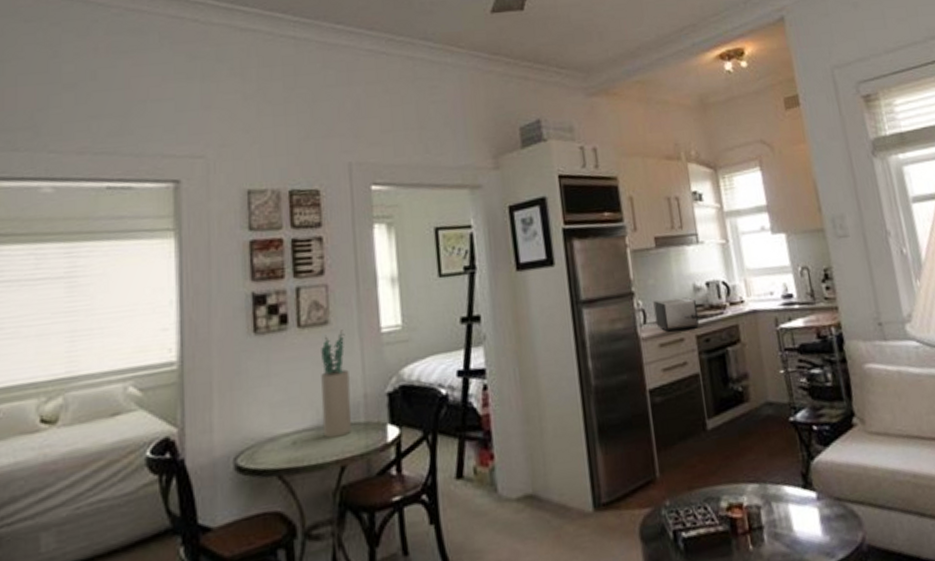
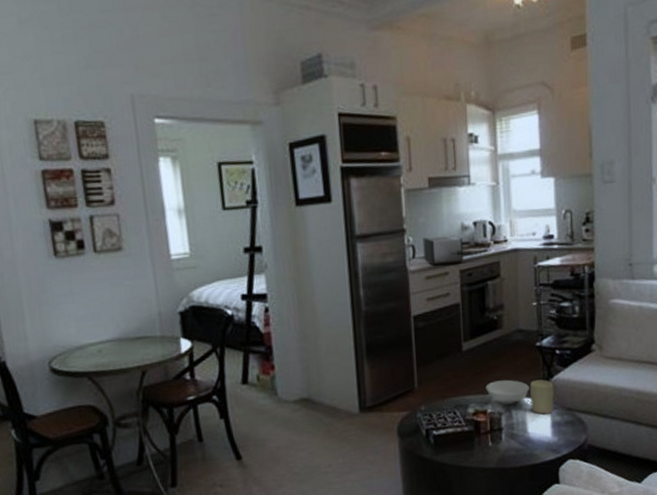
vase: present [321,329,352,438] -> none [117,255,149,348]
bowl: none [738,463,789,495] -> present [486,379,529,404]
candle: none [788,462,821,507] -> present [530,379,554,415]

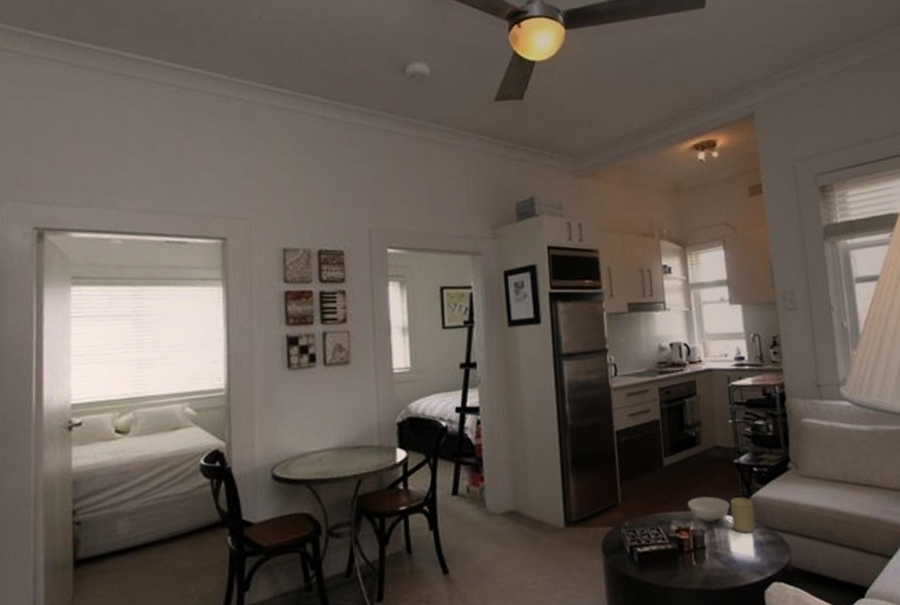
toaster: present [423,235,464,266] -> none [624,355,663,384]

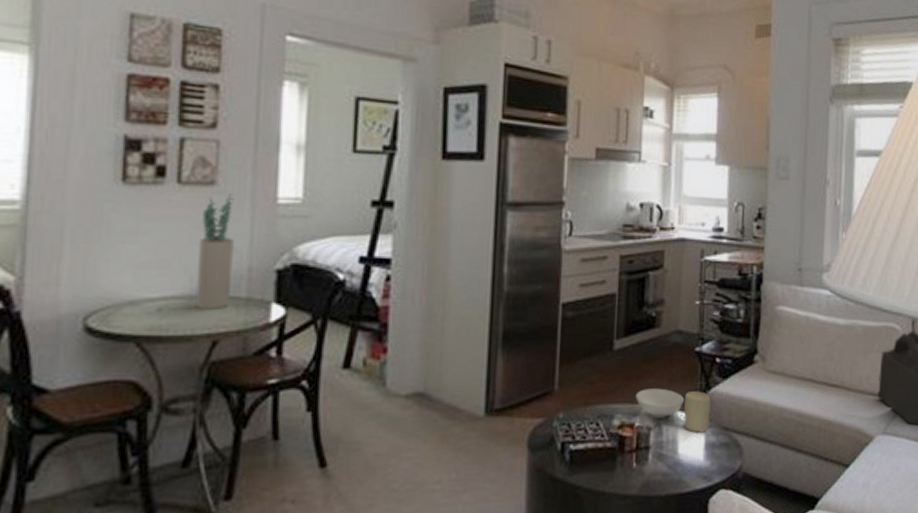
vase: none [342,369,368,457] -> present [195,193,234,309]

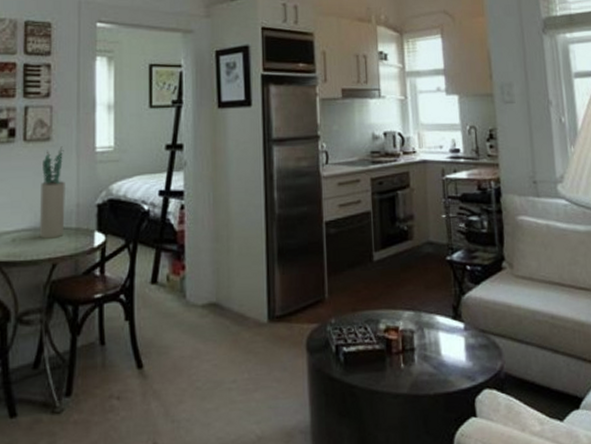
bowl: present [635,388,684,418] -> none [397,294,441,322]
candle: present [684,391,711,433] -> none [442,296,468,335]

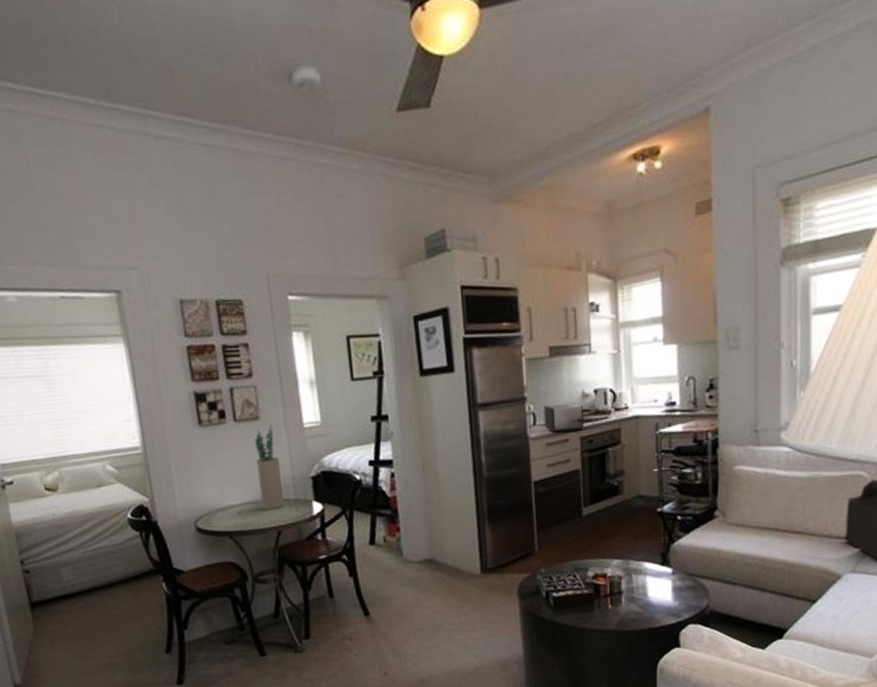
toaster: none [336,144,375,173] -> present [543,403,585,433]

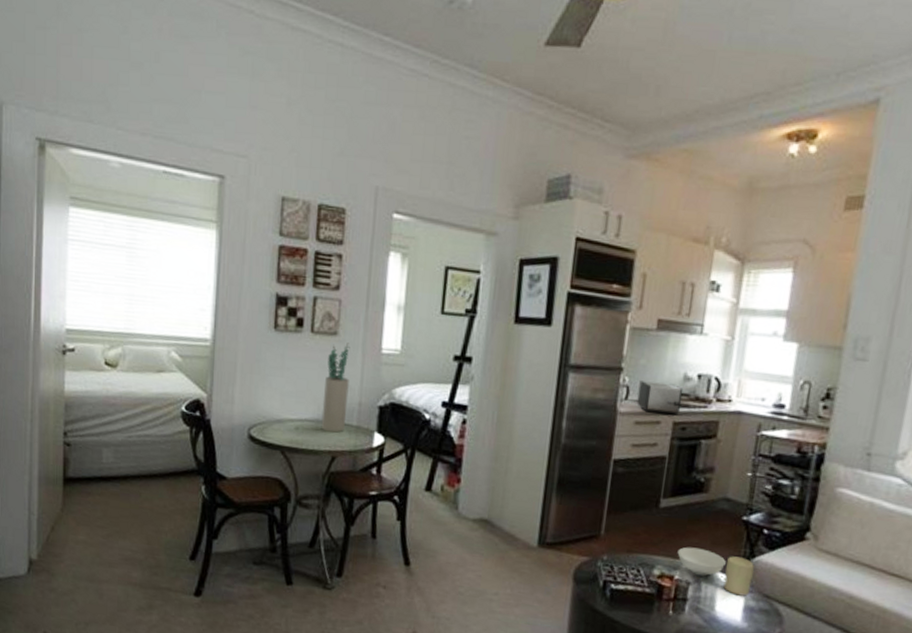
bowl: none [605,544,650,568] -> present [677,547,726,576]
candle: none [651,545,675,579] -> present [723,556,754,596]

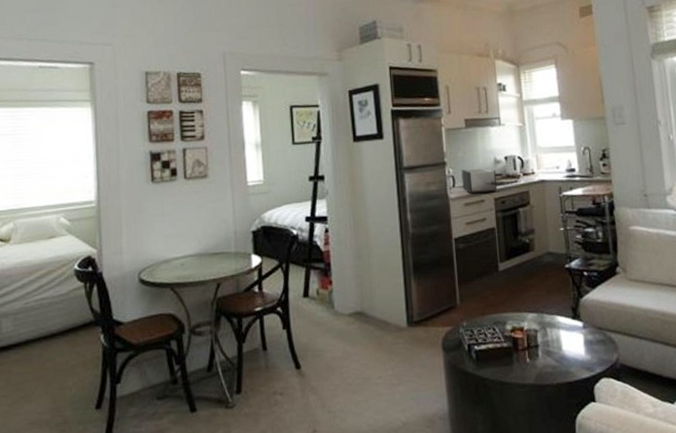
vase: present [321,343,350,433] -> none [202,182,225,263]
bowl: present [677,547,726,576] -> none [521,298,562,322]
candle: present [723,556,754,596] -> none [562,299,586,333]

